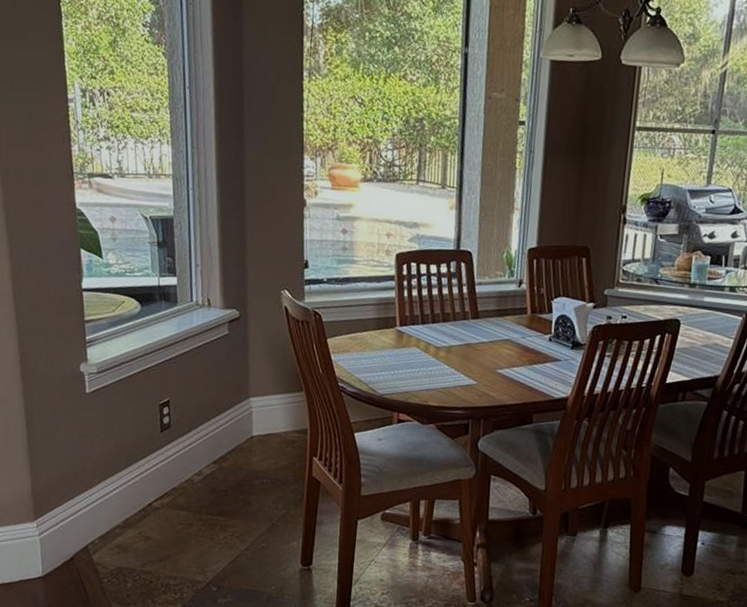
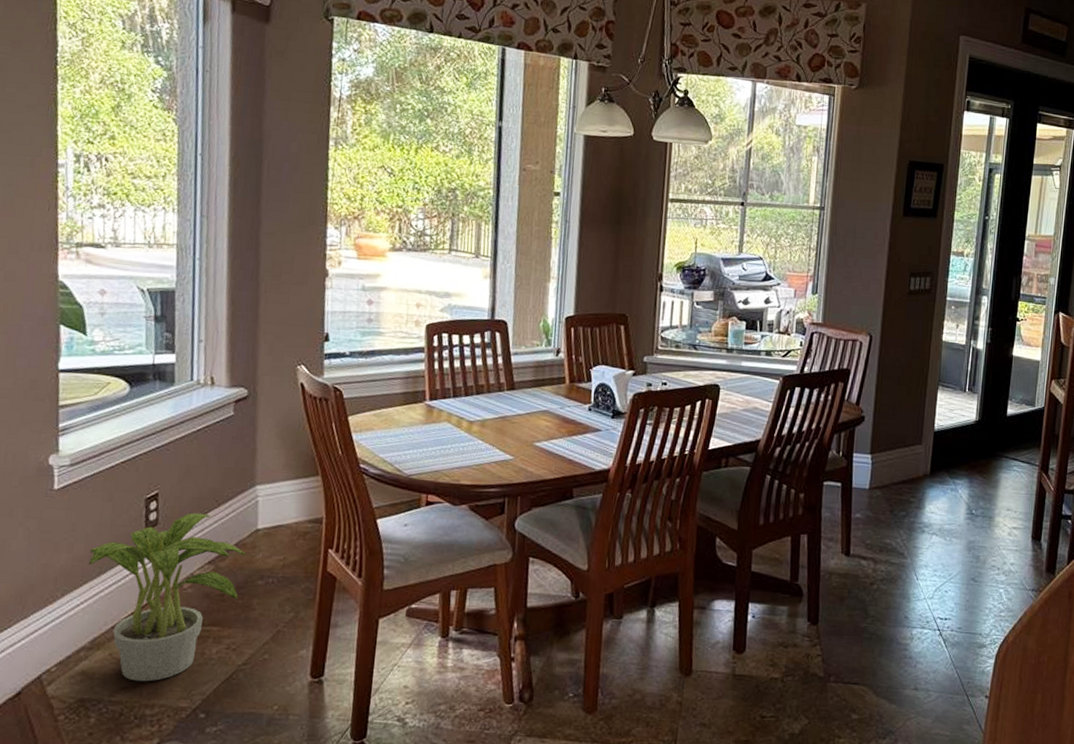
potted plant: none [117,419,243,558] -> present [88,513,246,682]

